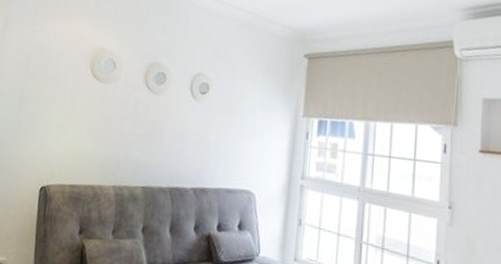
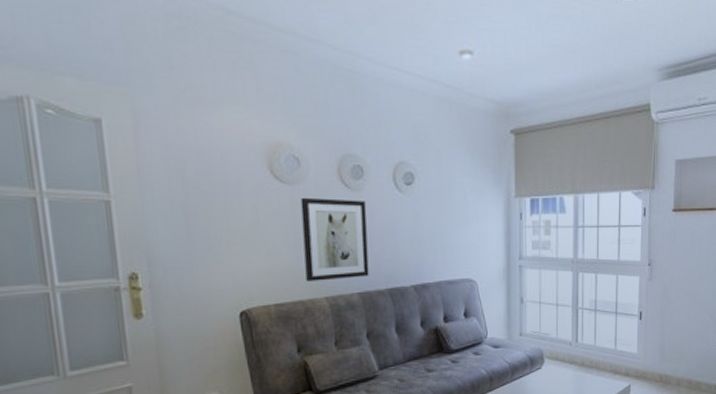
wall art: none [100,94,163,173] -> present [300,197,369,282]

